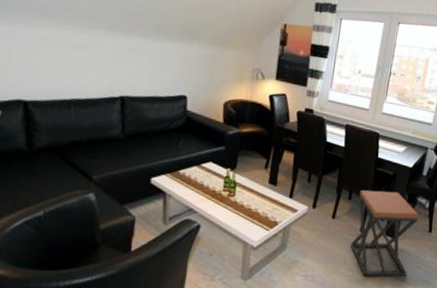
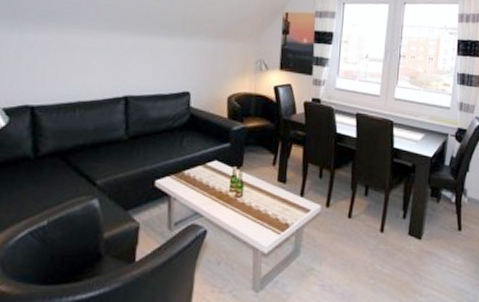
stool: present [351,189,419,277] -> none [371,184,445,285]

